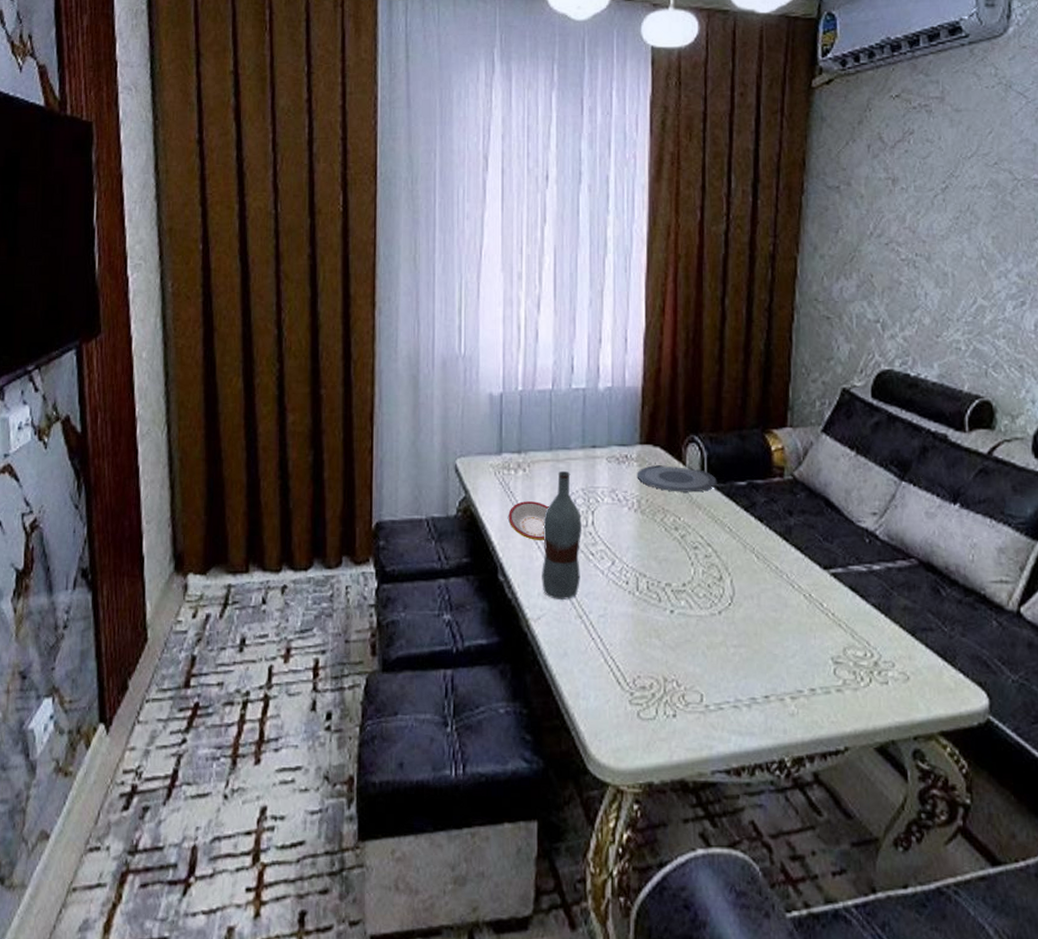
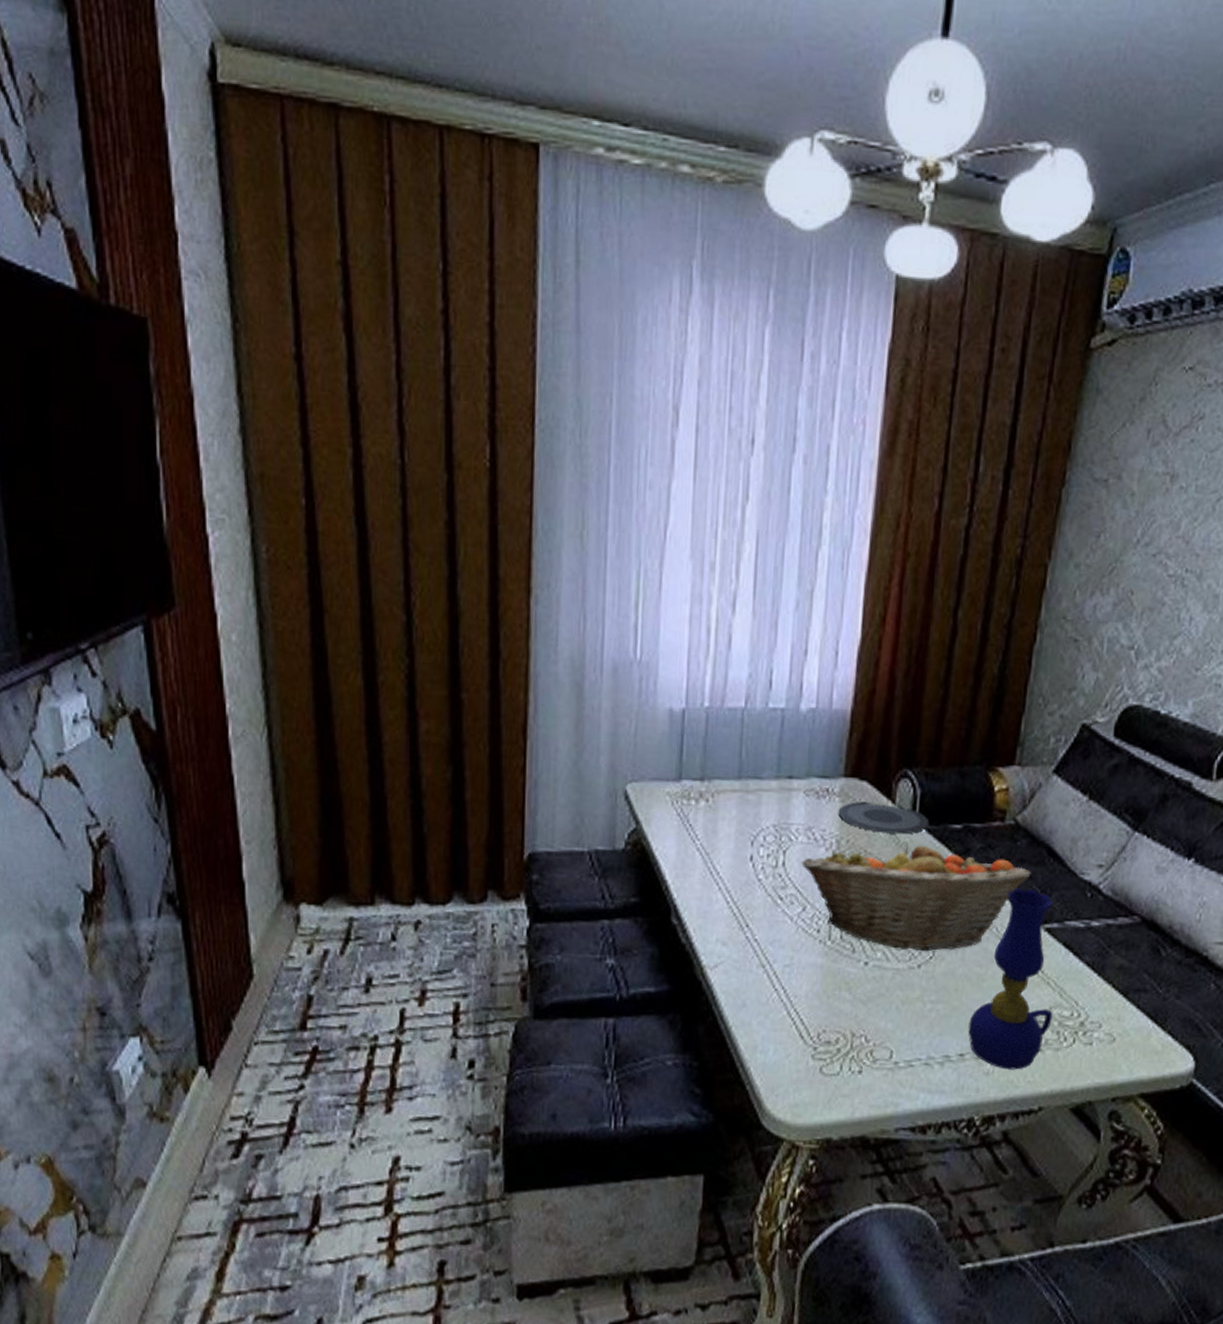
plate: present [508,501,549,540] -> none [686,836,734,881]
bottle: present [542,470,581,600] -> none [721,803,771,947]
fruit basket: none [608,497,812,599] -> present [801,840,1031,952]
oil lamp: none [770,537,848,710] -> present [968,888,1053,1070]

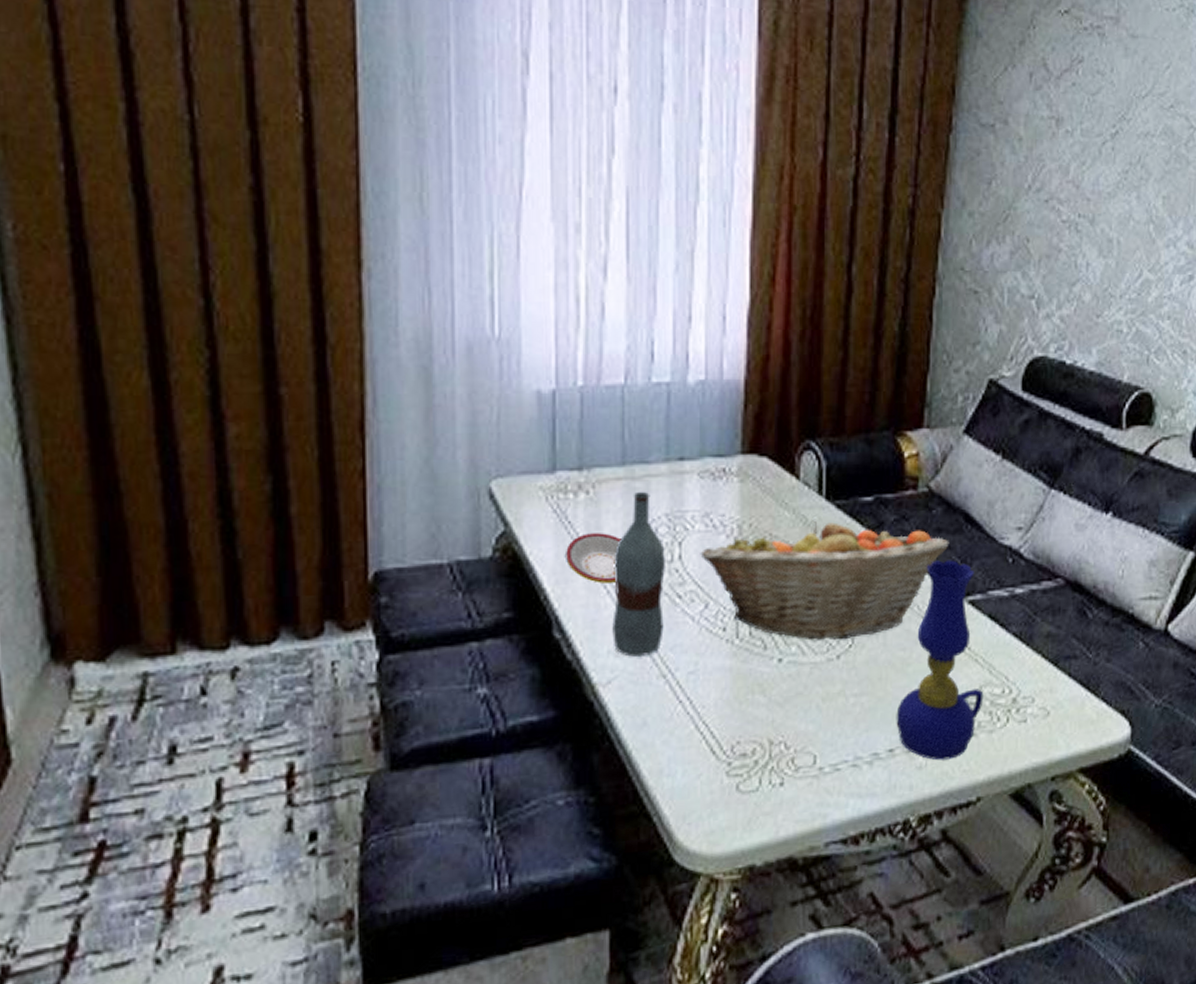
plate: none [686,836,734,881] -> present [566,533,622,583]
bottle: none [721,803,771,947] -> present [612,491,665,657]
plate: present [838,801,929,835] -> none [737,480,838,513]

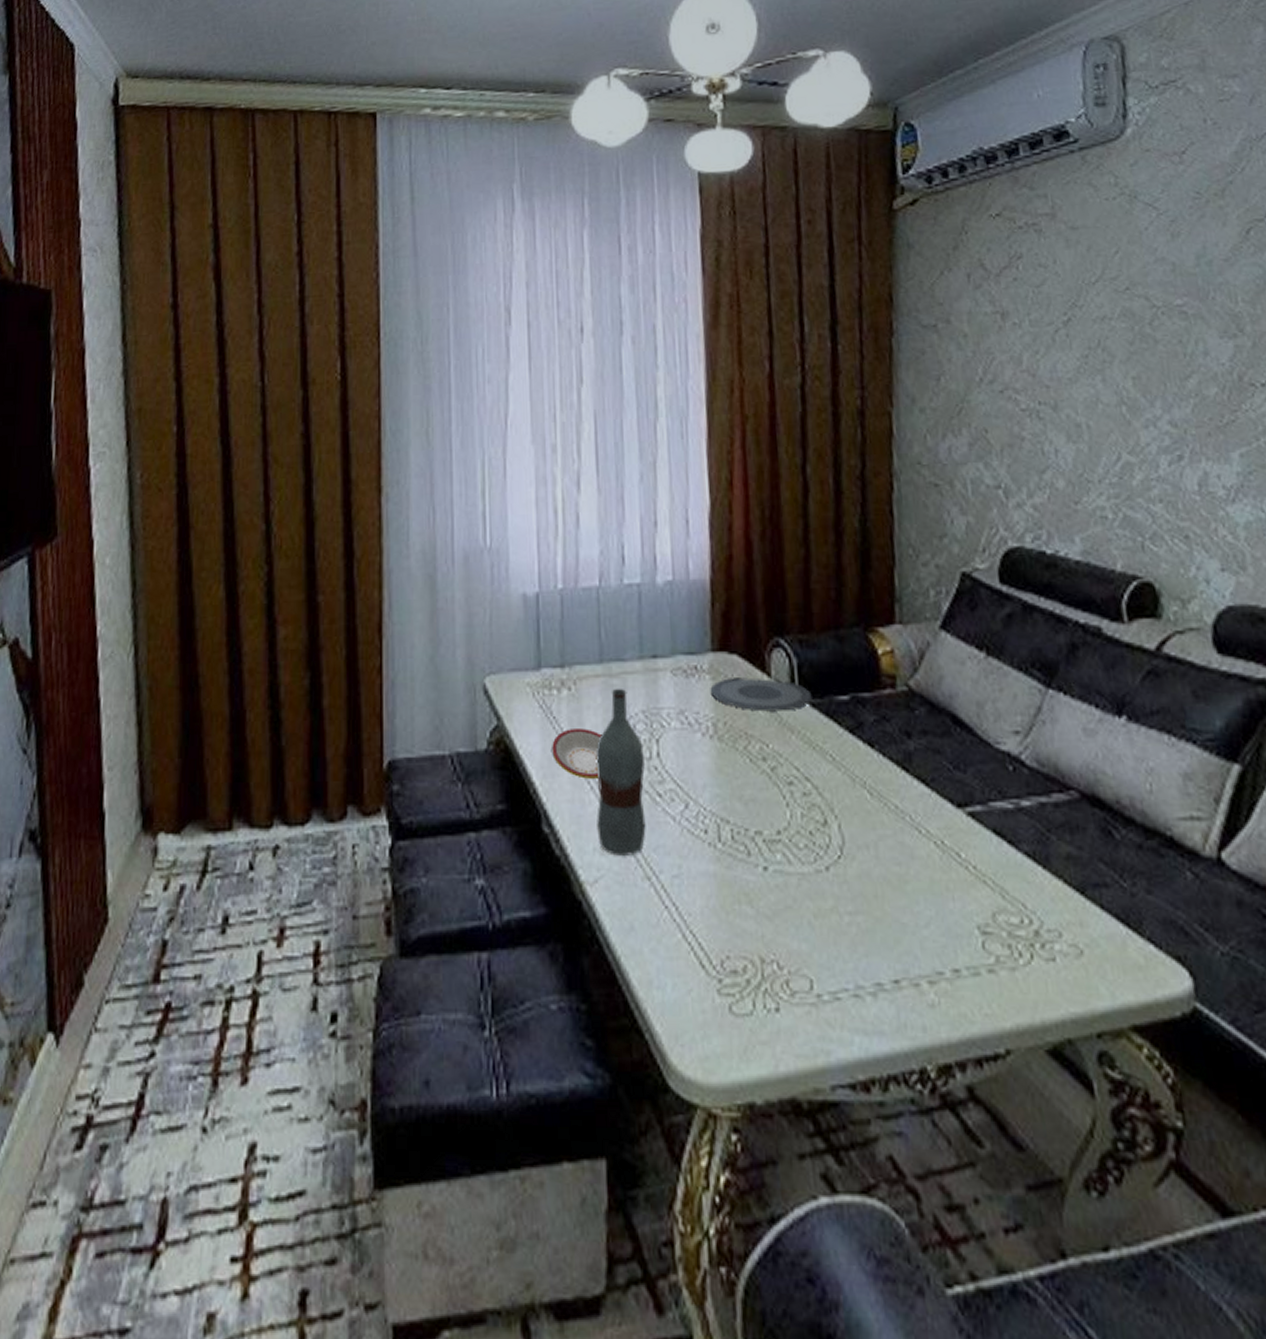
fruit basket: present [700,518,949,640] -> none [677,718,938,850]
plate: none [737,480,838,513] -> present [710,677,812,712]
oil lamp: present [896,560,984,760] -> none [898,765,999,999]

